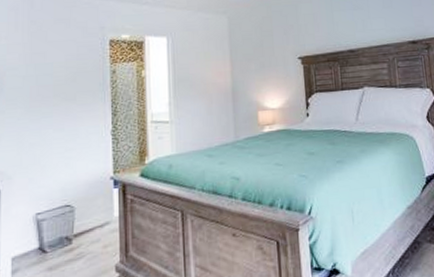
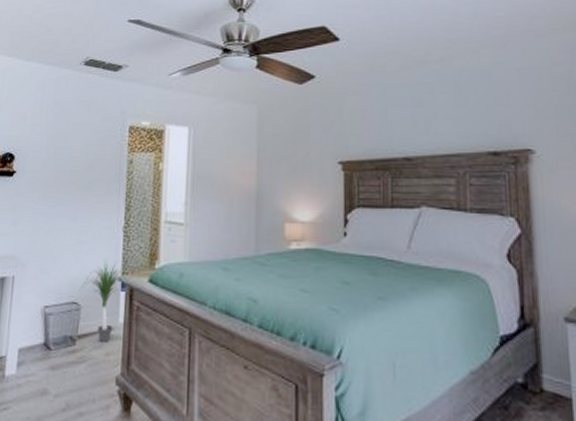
potted plant: none [71,163,114,237] -> present [78,260,122,342]

